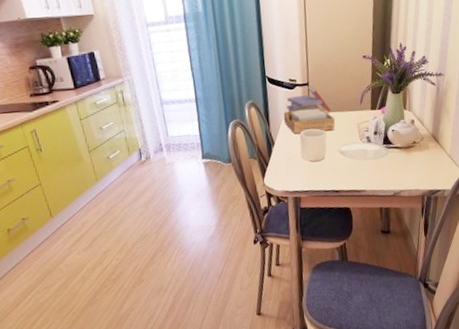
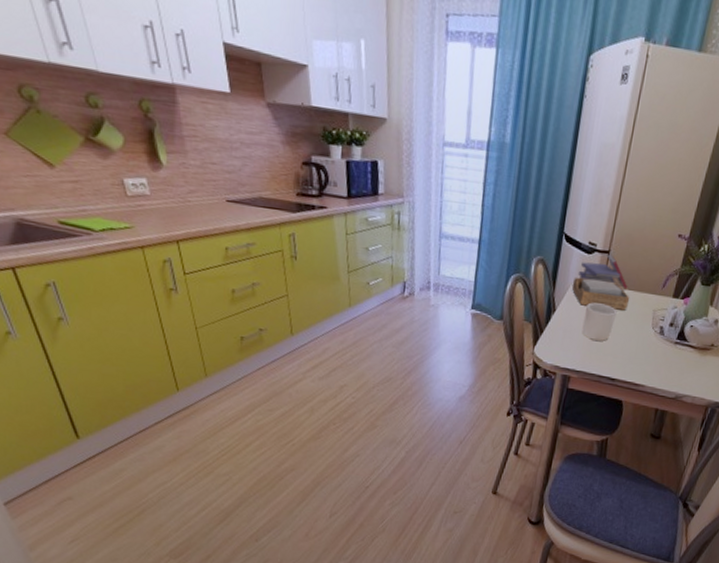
plate: present [338,141,389,161] -> none [624,328,681,355]

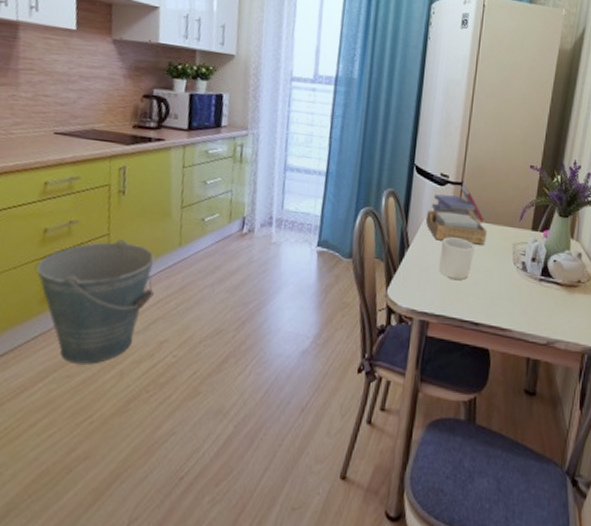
bucket: none [231,299,332,402] -> present [36,238,155,365]

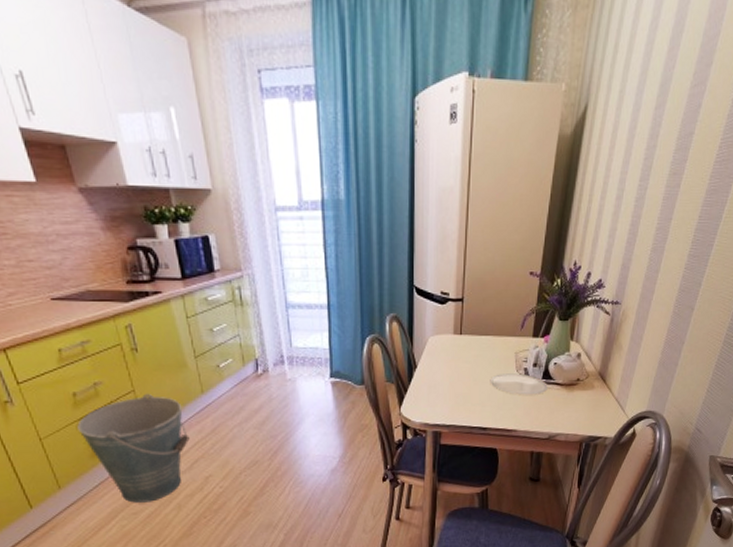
napkin holder: present [425,209,488,245] -> none [430,329,490,358]
book: present [431,185,484,223] -> none [434,301,486,336]
mug: present [438,237,475,280] -> none [446,353,479,393]
plate: none [485,264,547,294] -> present [490,373,548,397]

